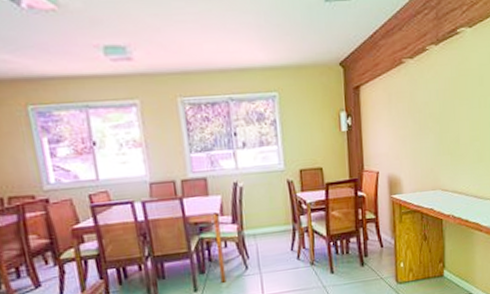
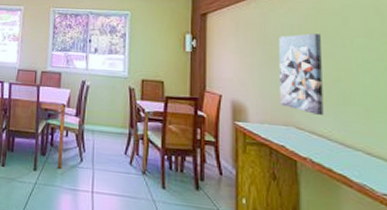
wall art: none [427,96,463,175] -> present [279,33,324,115]

